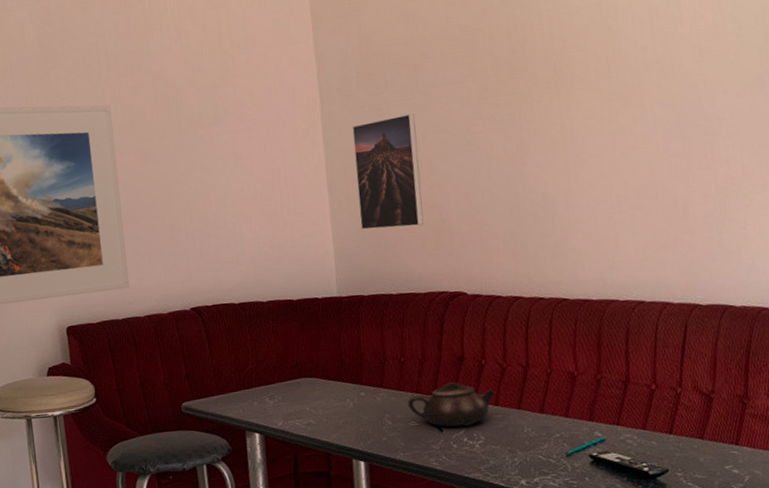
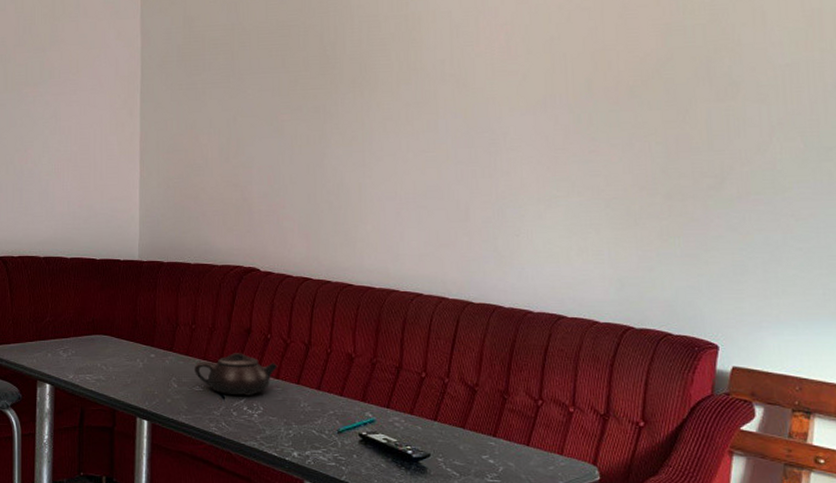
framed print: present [352,113,424,230] -> none [167,96,228,202]

